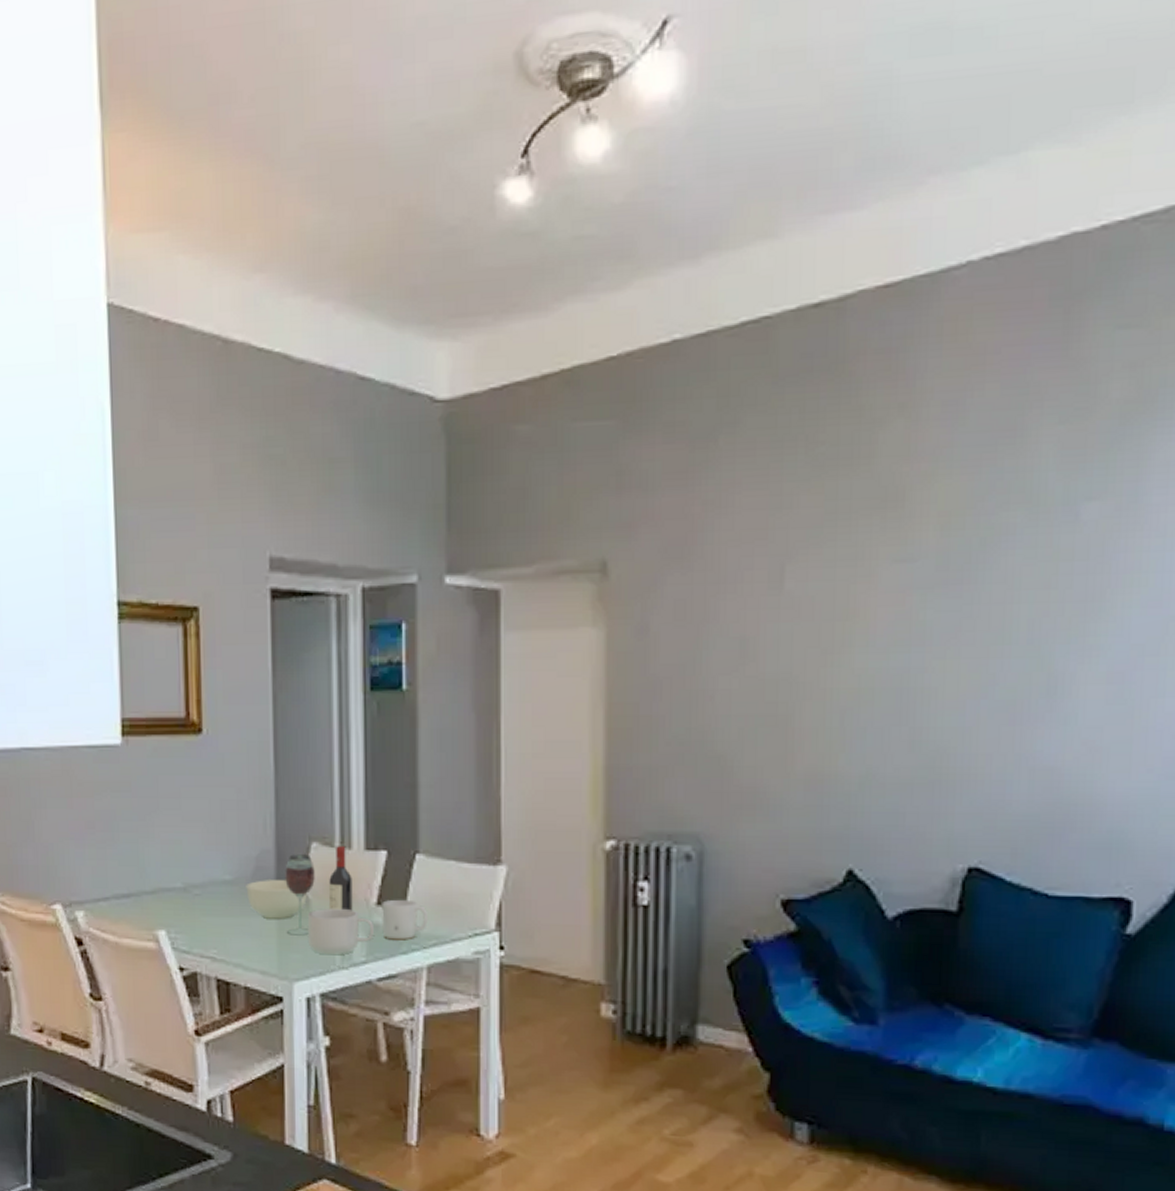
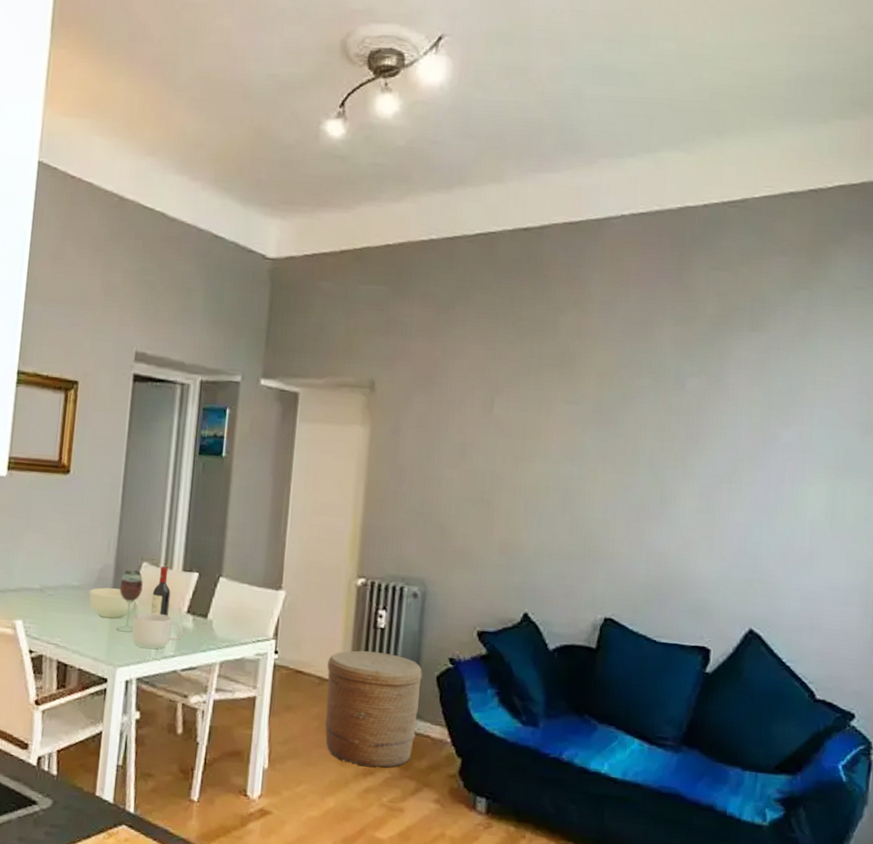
mug: present [380,899,428,940] -> none [189,610,224,642]
basket: none [573,937,706,1091] -> present [325,650,422,768]

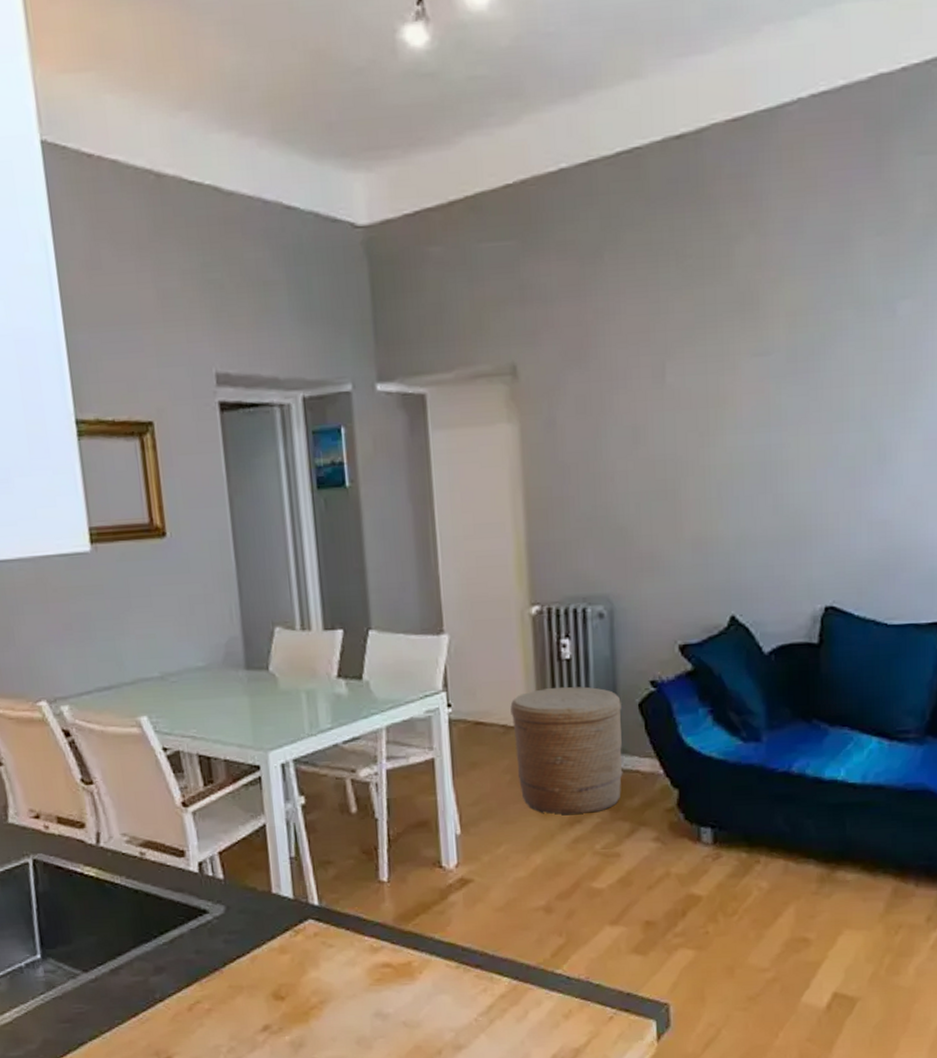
bowl: present [89,587,135,619] -> none [218,661,275,698]
wineglass: present [117,570,143,633] -> none [252,638,281,711]
cup: present [131,613,183,650] -> none [276,683,337,726]
wine bottle: present [150,566,171,616] -> none [293,628,317,686]

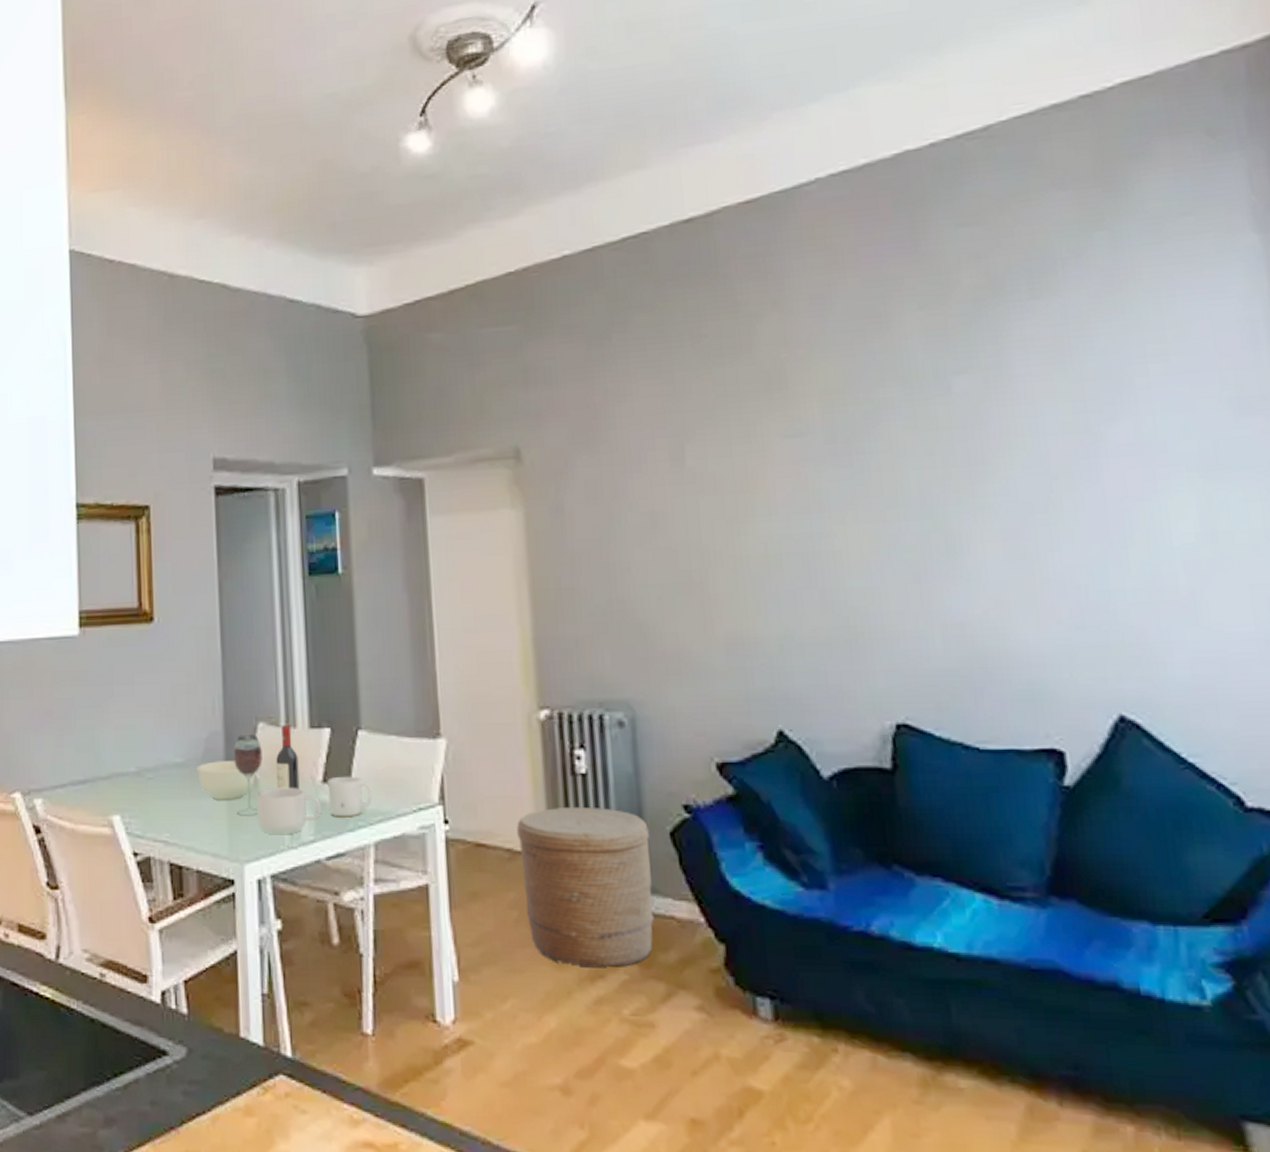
bowl: none [218,661,275,698] -> present [196,760,255,800]
wineglass: none [252,638,281,711] -> present [233,735,263,816]
cup: none [276,683,337,726] -> present [256,787,321,835]
wine bottle: none [293,628,317,686] -> present [276,725,300,790]
mug: none [341,670,384,707] -> present [326,776,373,817]

